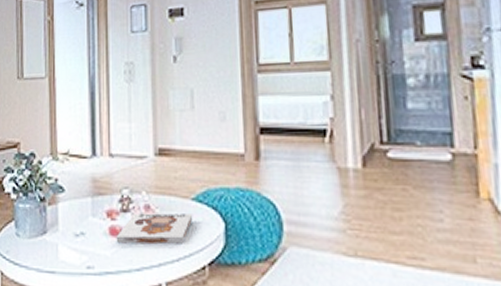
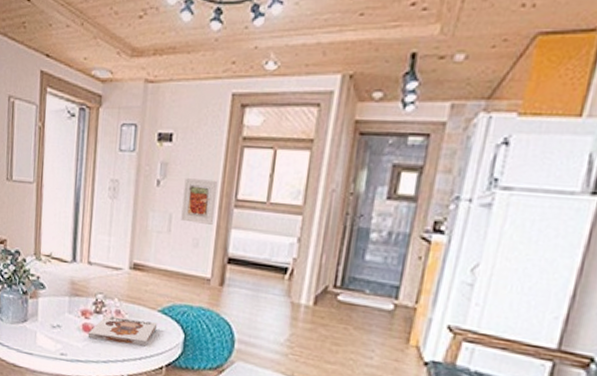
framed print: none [202,48,239,96] -> present [181,178,218,225]

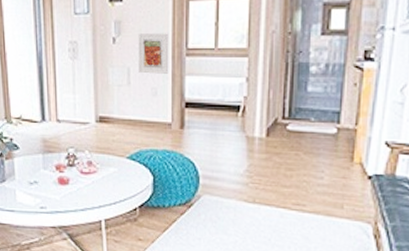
board game: present [88,315,158,347] -> none [64,167,128,192]

